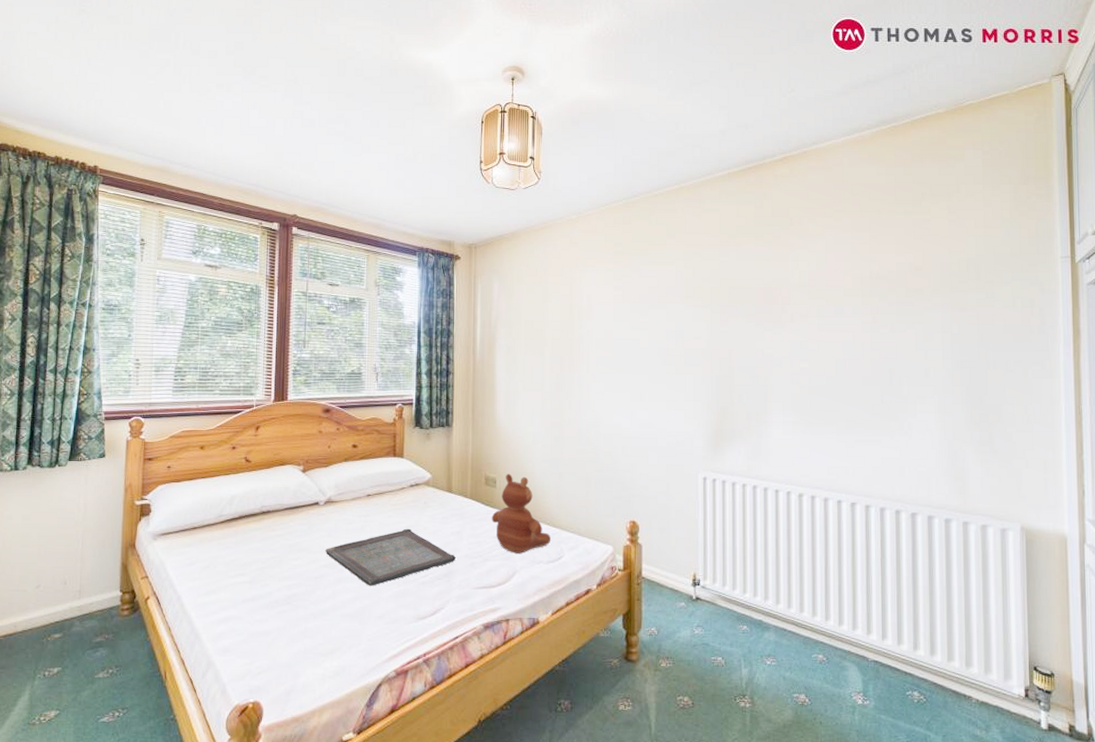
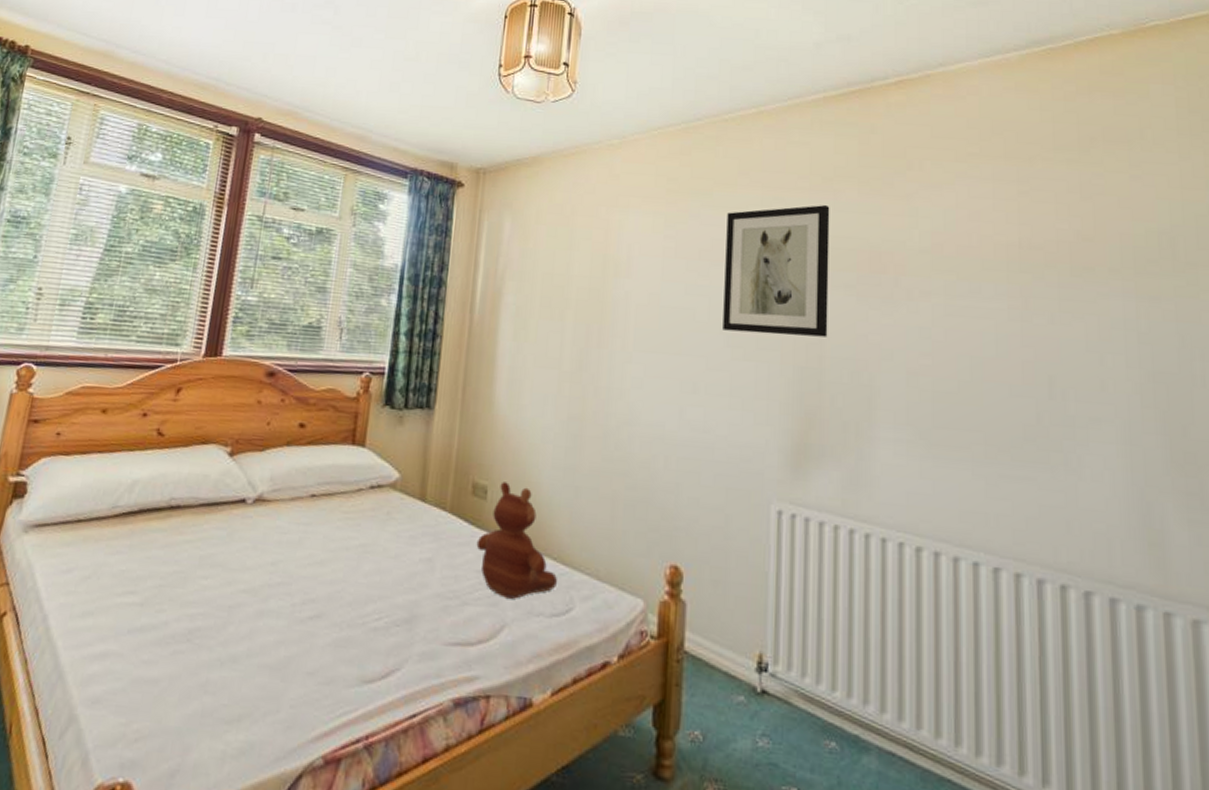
serving tray: present [326,528,456,586] -> none [247,547,423,627]
wall art: none [660,256,735,354] -> present [723,205,830,337]

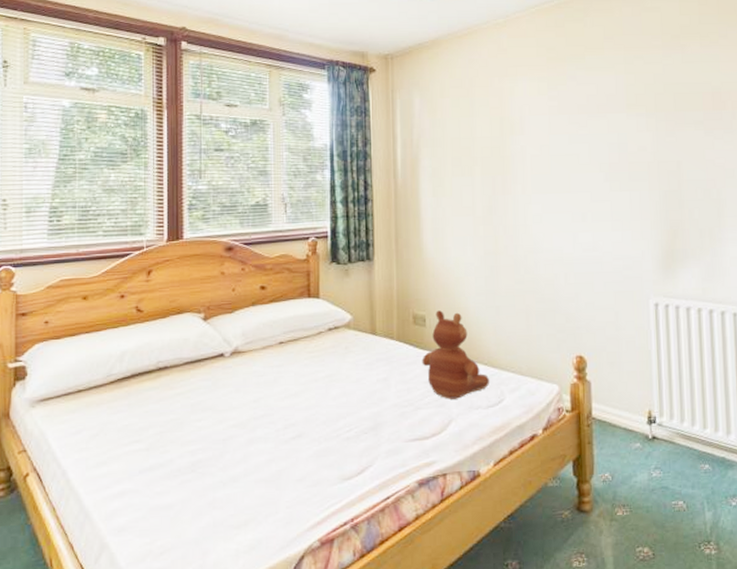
wall art: present [723,205,830,337] -> none [598,59,684,169]

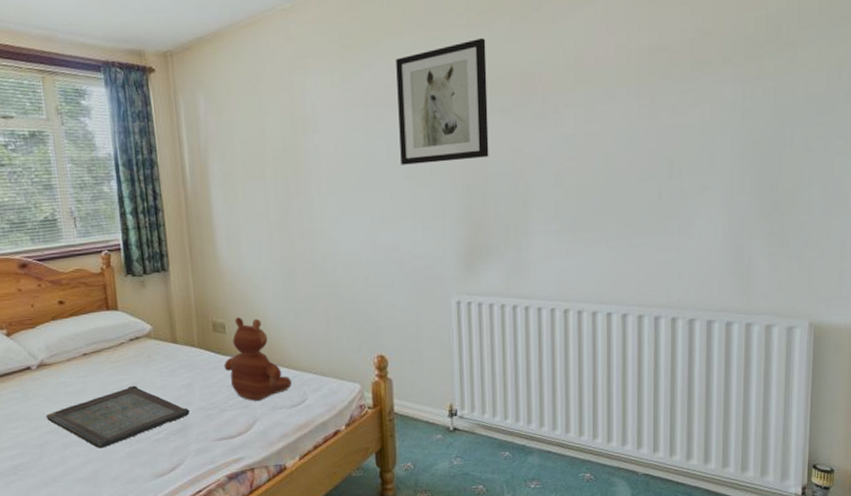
serving tray: none [234,378,383,446] -> present [46,385,190,448]
wall art: none [598,59,684,169] -> present [396,38,489,165]

